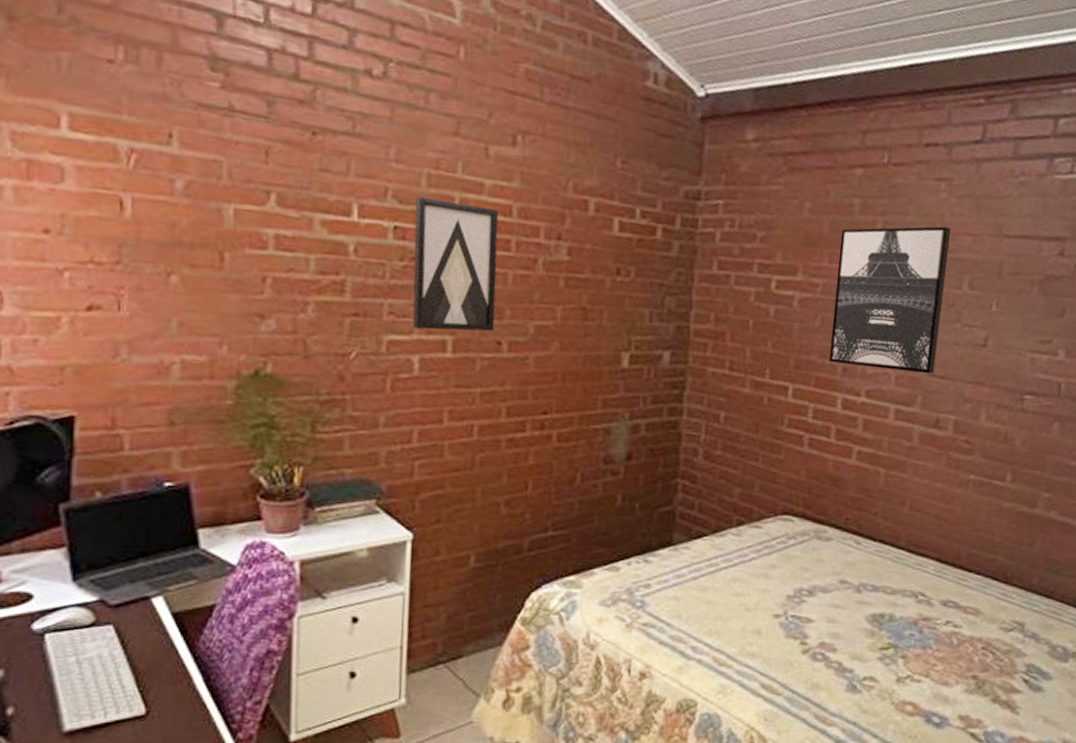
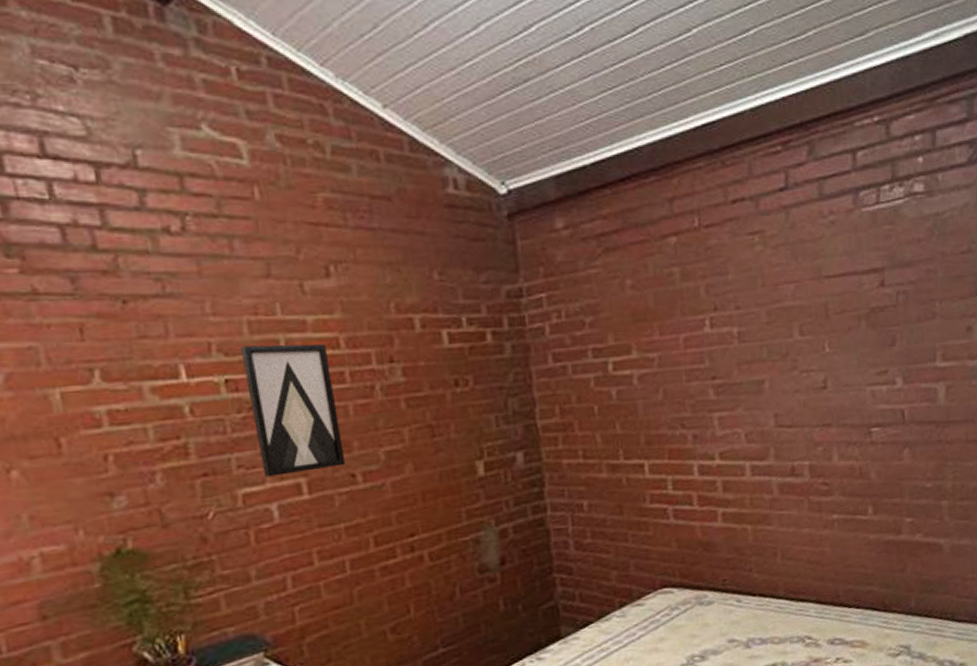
wall art: present [828,226,952,374] -> none [666,278,781,432]

